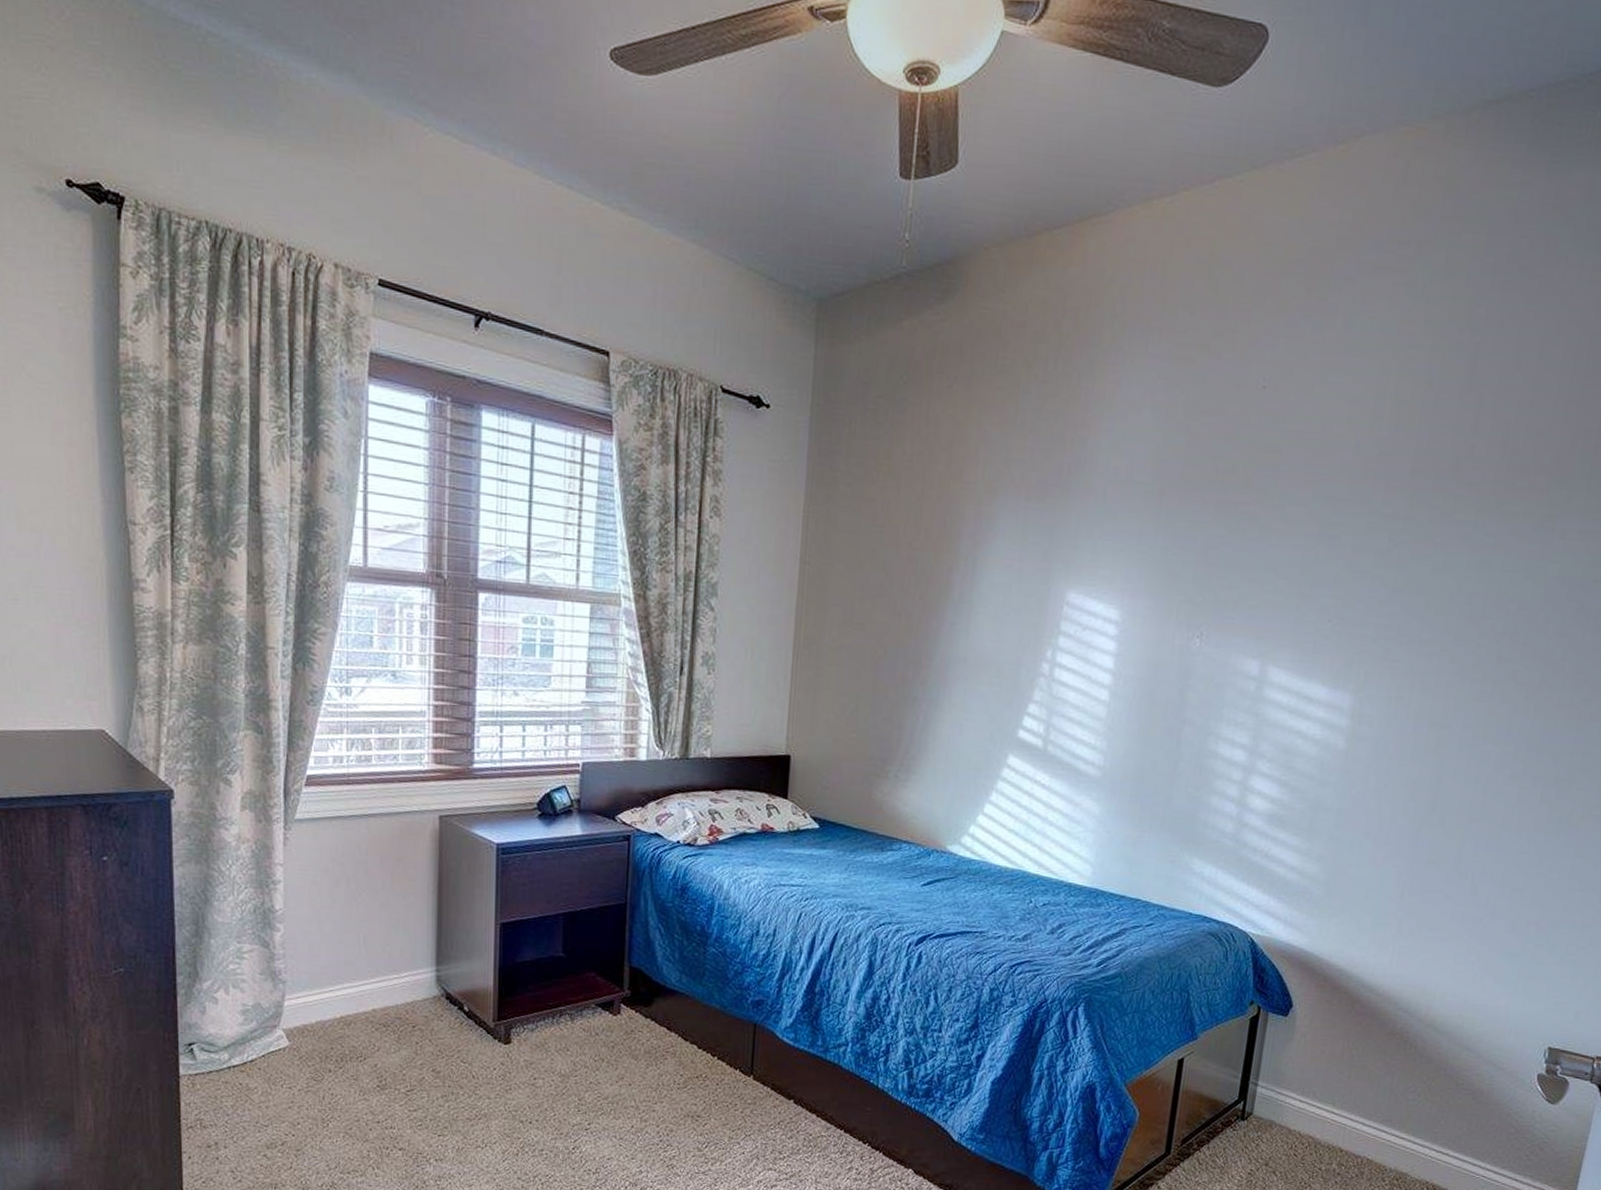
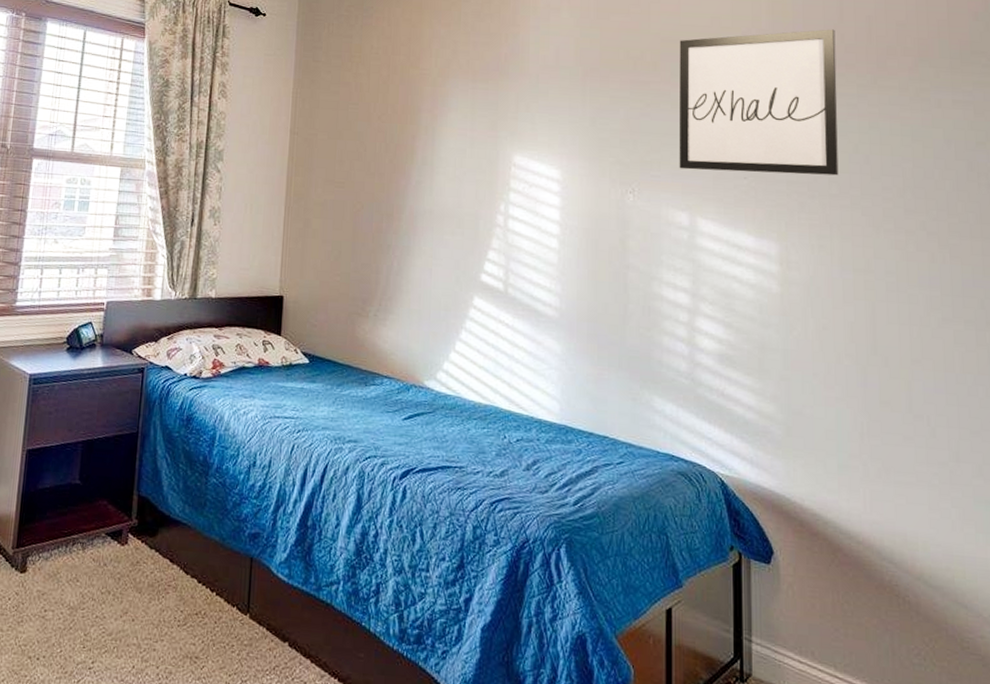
wall art: none [1257,439,1466,618] -> present [679,29,839,176]

